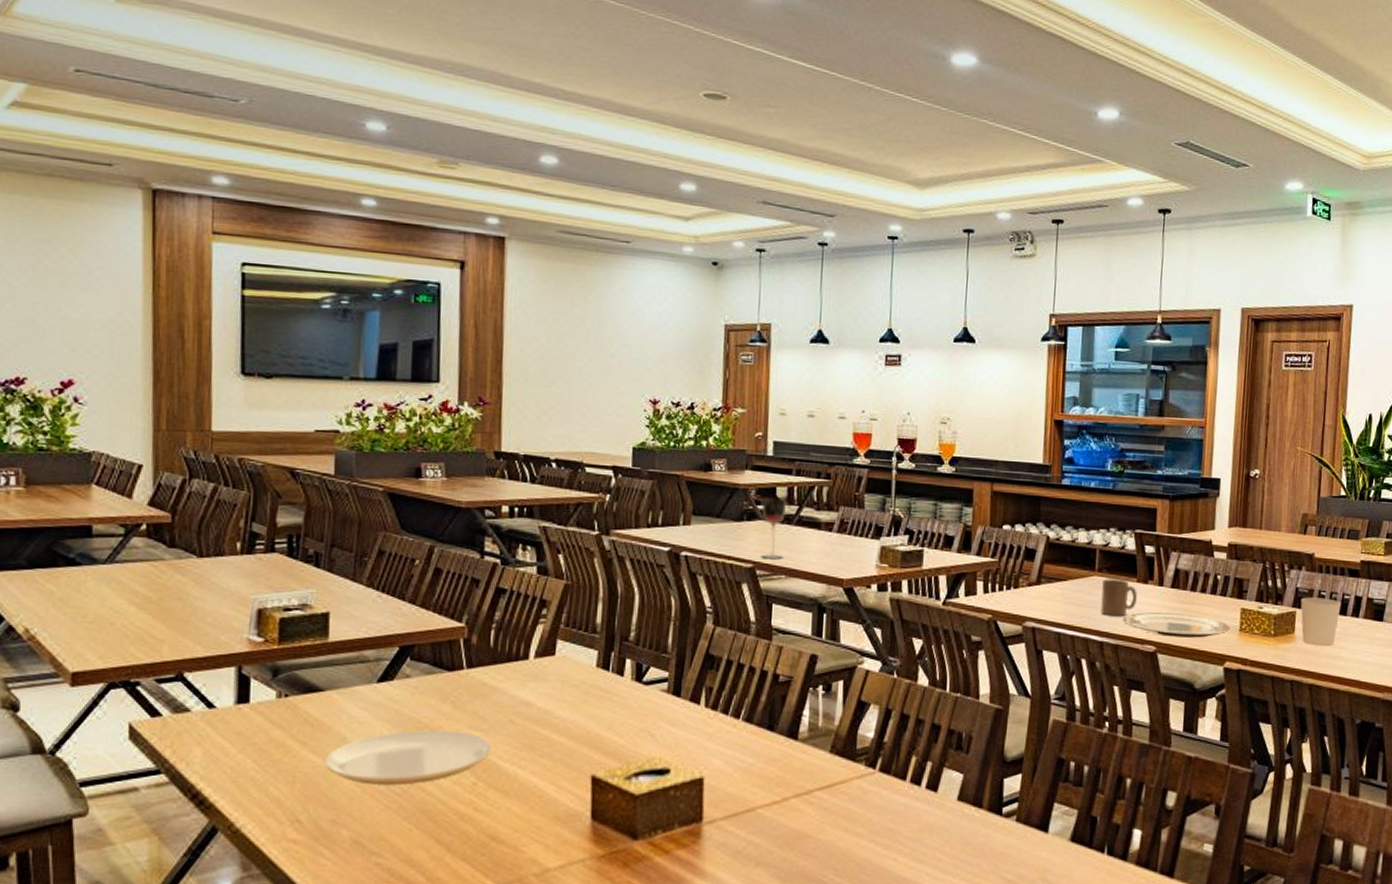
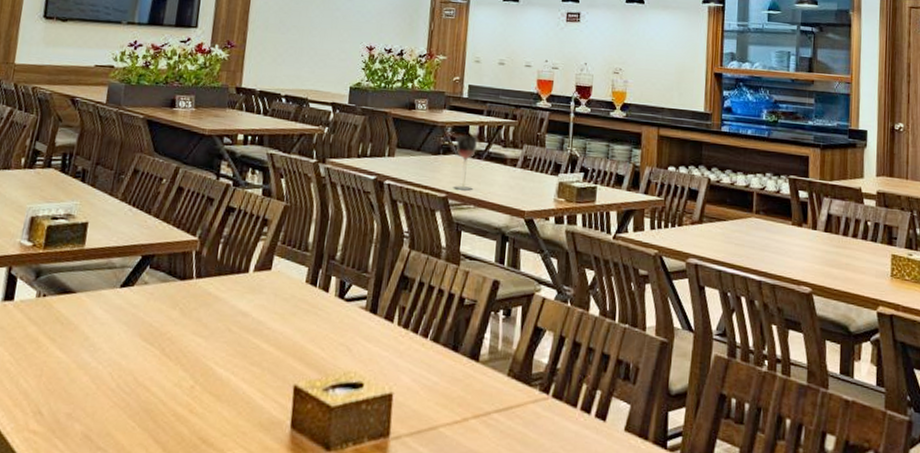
plate: present [324,730,492,785] -> none [68,333,211,384]
cup: present [1100,579,1137,616] -> none [758,220,792,257]
plate: present [1123,612,1230,638] -> none [779,254,882,282]

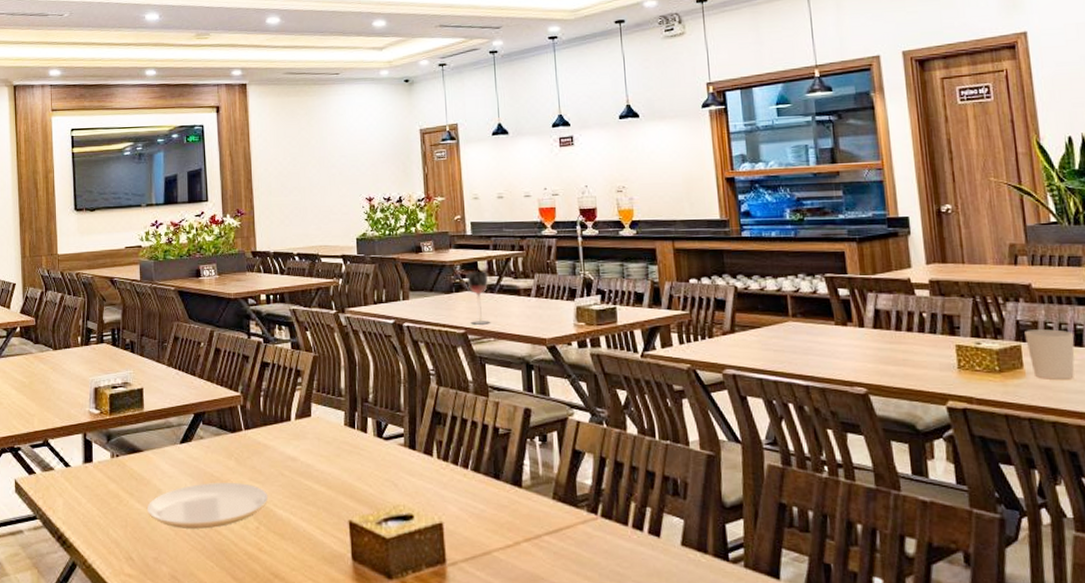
plate: none [68,333,211,384] -> present [146,483,269,529]

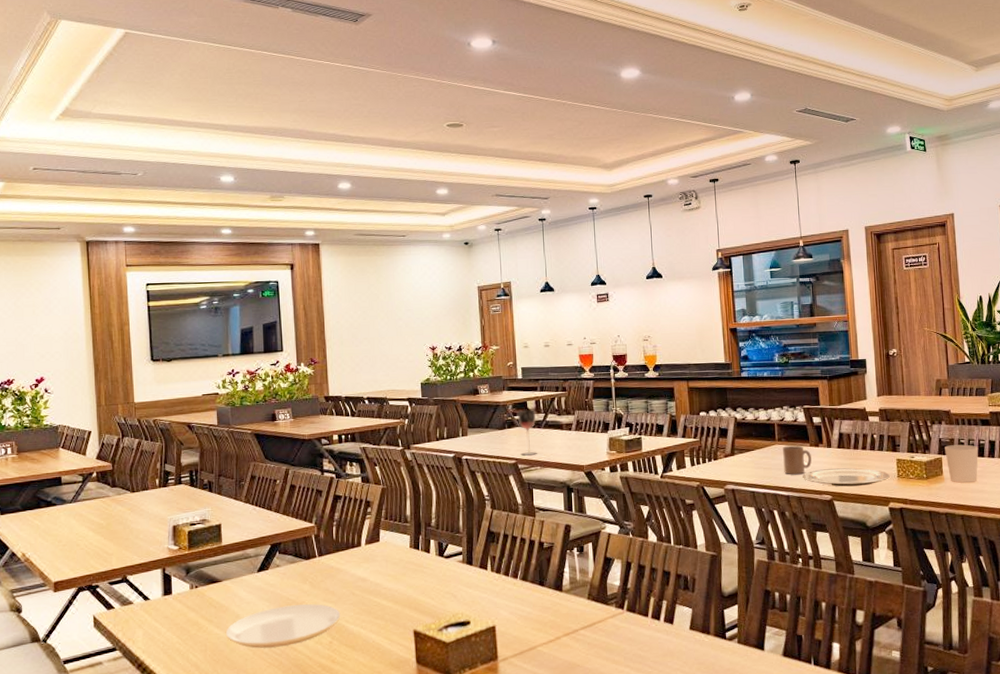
cup: none [798,323,838,359] -> present [782,445,812,474]
plate: none [826,354,947,378] -> present [802,468,890,487]

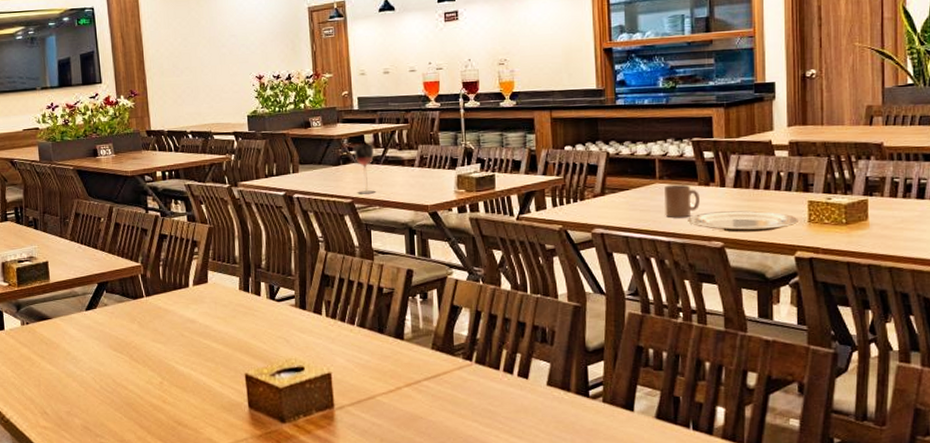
plate: present [225,604,341,648] -> none [57,344,170,385]
dixie cup: present [945,444,979,483] -> none [872,184,918,230]

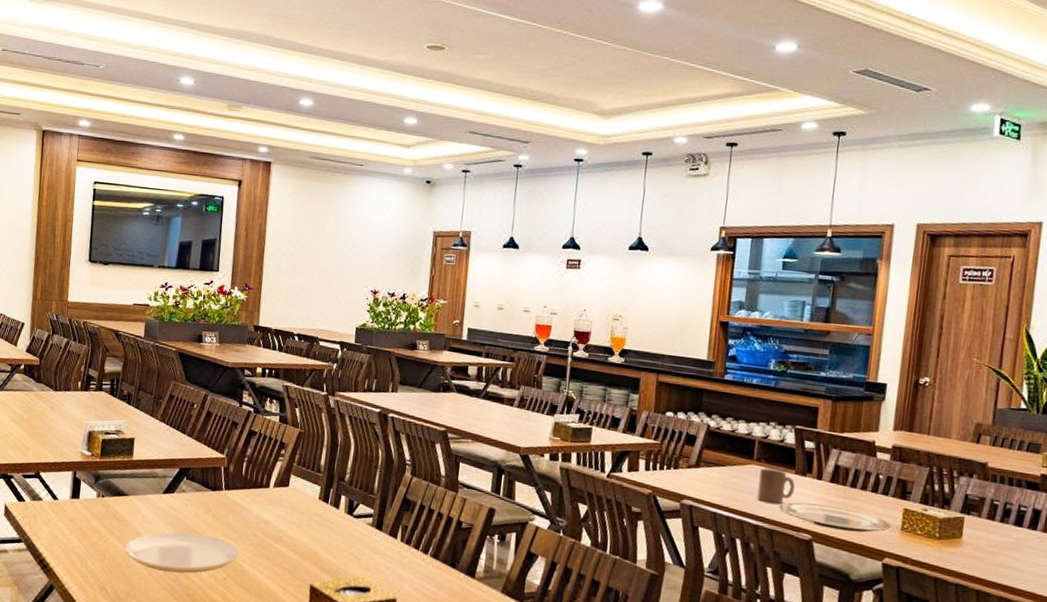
plate: none [57,344,170,385] -> present [124,532,239,573]
wineglass: present [353,143,375,194] -> none [452,374,476,426]

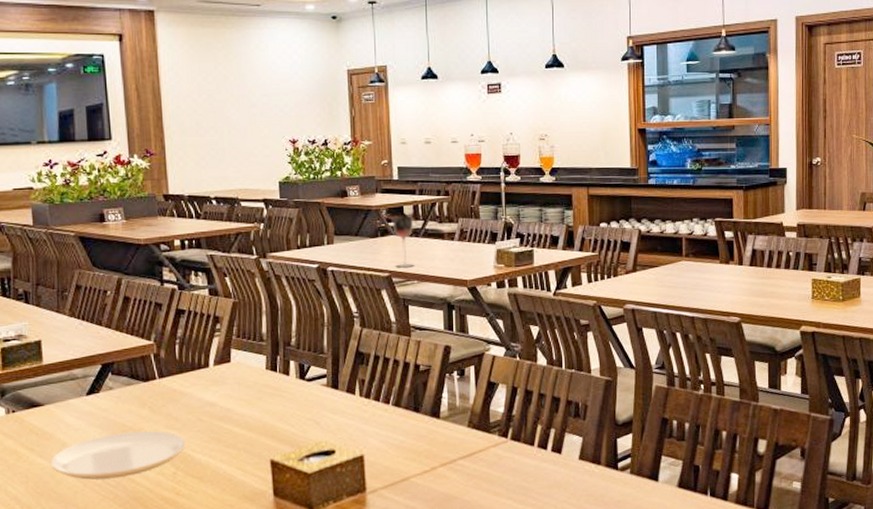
wineglass: none [452,374,476,426] -> present [392,215,414,268]
cup: present [757,468,795,504] -> none [689,262,720,294]
plate: present [779,502,891,532] -> none [710,287,804,308]

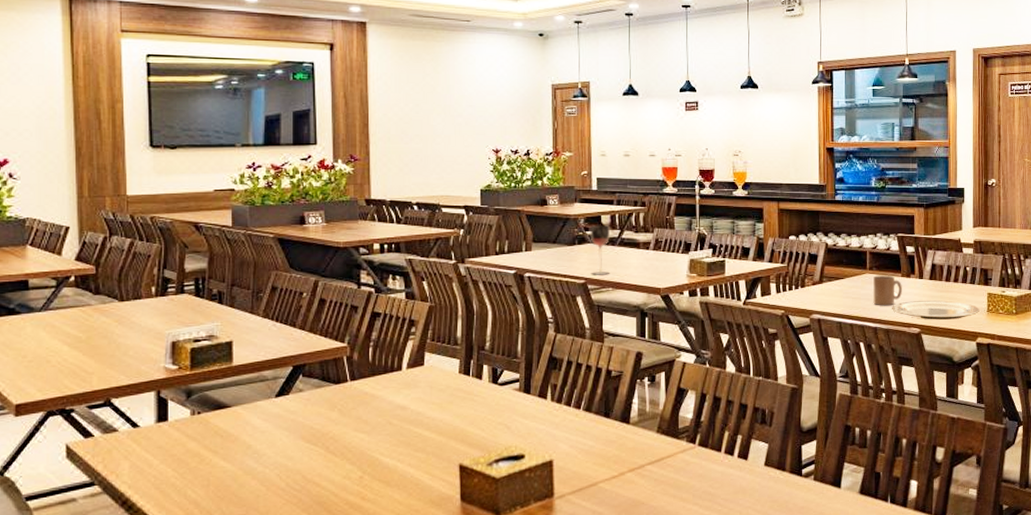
plate: present [50,431,186,480] -> none [233,434,374,483]
cup: none [689,262,720,294] -> present [872,275,902,305]
plate: none [710,287,804,308] -> present [892,300,980,320]

